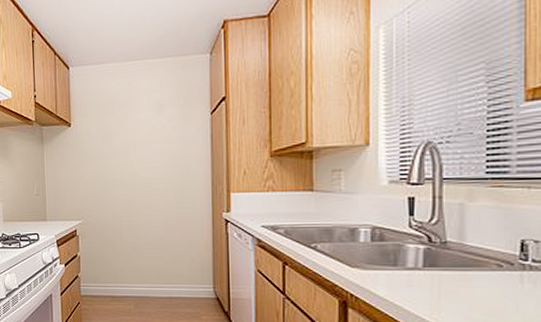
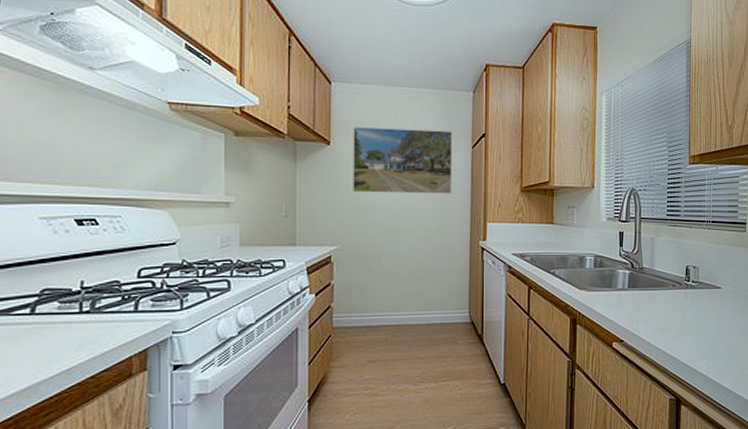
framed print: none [90,98,191,170] -> present [353,127,453,194]

